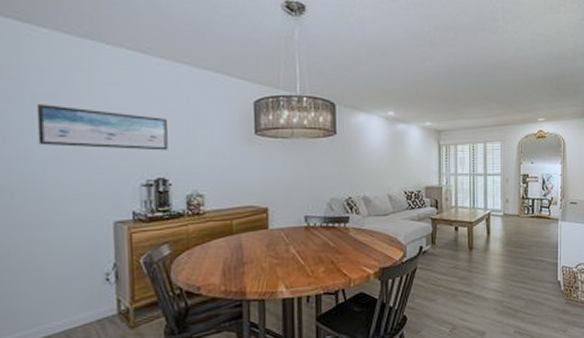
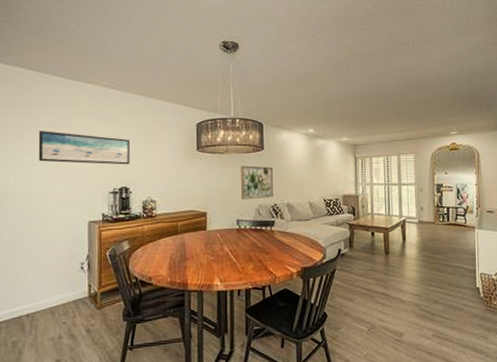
wall art: none [309,153,348,193] -> present [241,165,274,200]

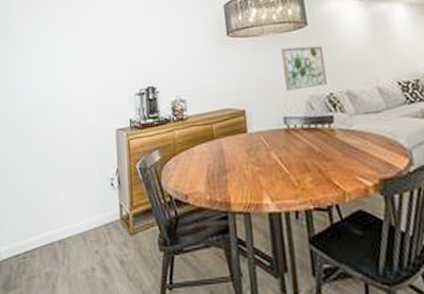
wall art: present [38,131,130,165] -> none [64,31,155,67]

